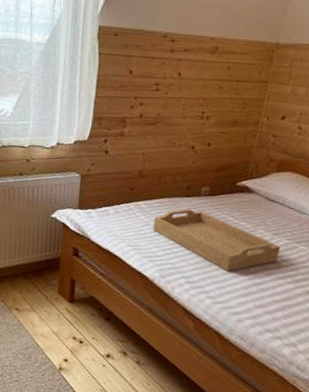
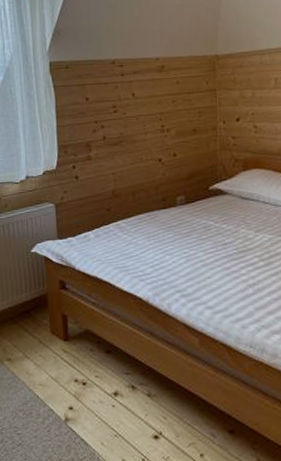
serving tray: present [153,209,281,272] -> none [136,220,266,278]

